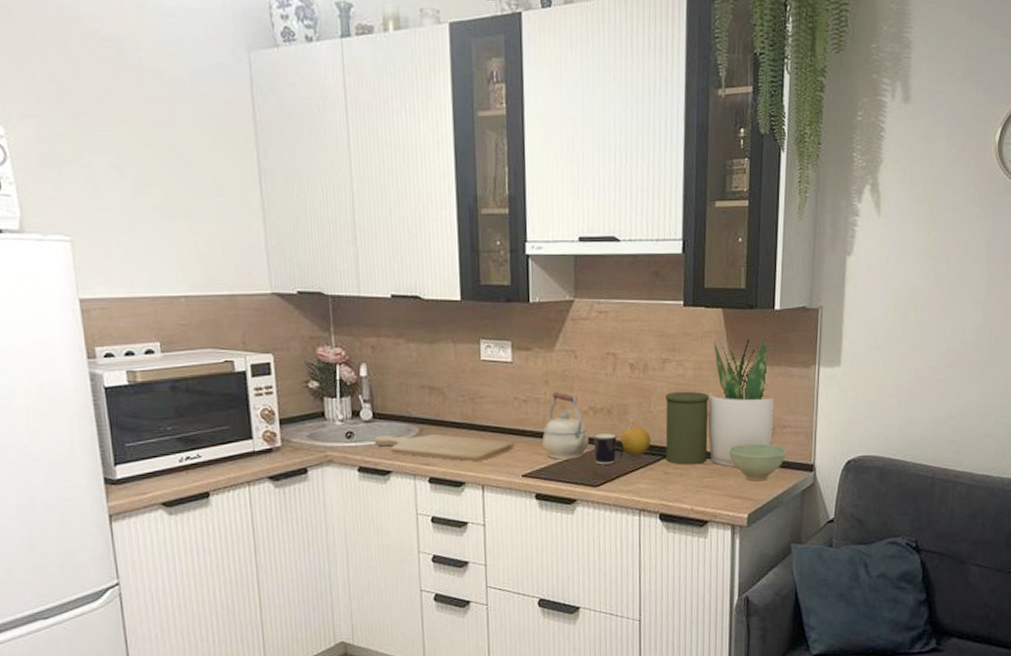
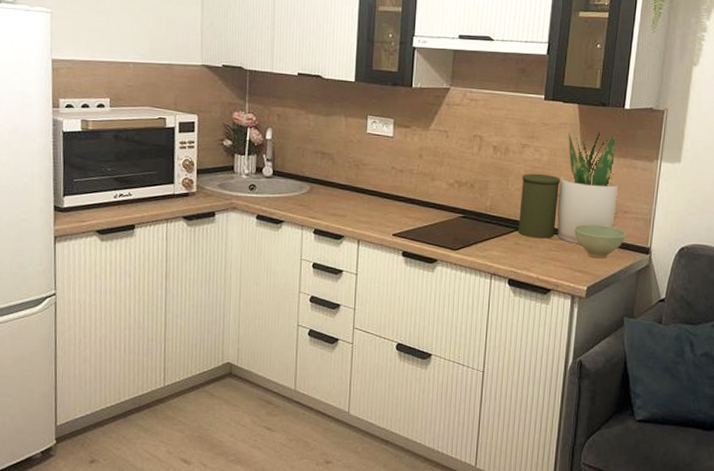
chopping board: present [374,434,515,461] -> none [272,190,389,219]
kettle: present [541,391,590,460] -> none [411,164,453,225]
mug: present [594,433,624,465] -> none [456,204,482,232]
fruit: present [620,427,651,456] -> none [479,201,506,226]

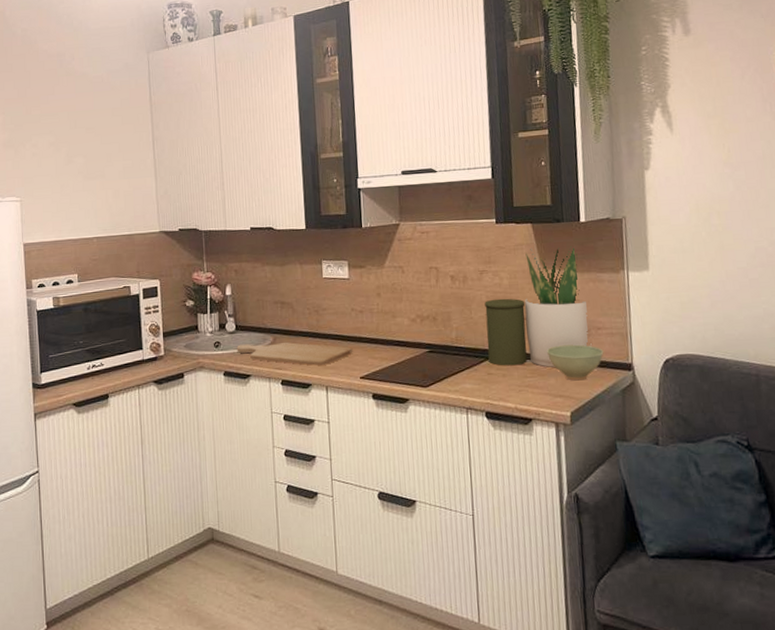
chopping board: none [272,190,389,219] -> present [237,342,353,366]

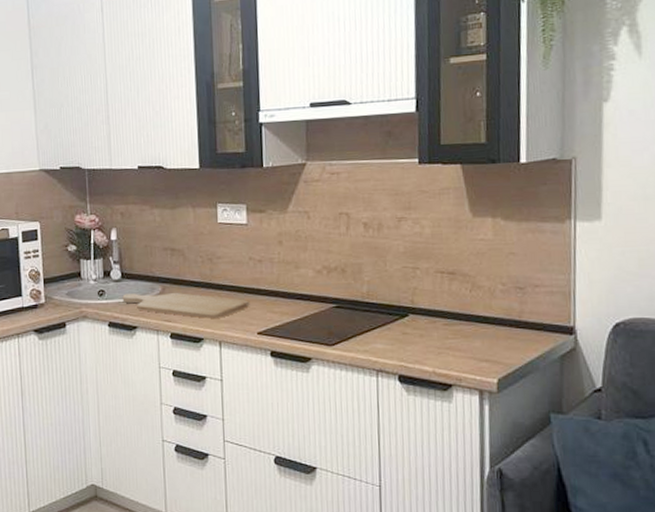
canister: present [484,298,527,366] -> none [402,249,450,326]
planter: present [524,246,592,367] -> none [448,191,527,328]
bowl: present [546,344,604,381] -> none [472,303,541,344]

